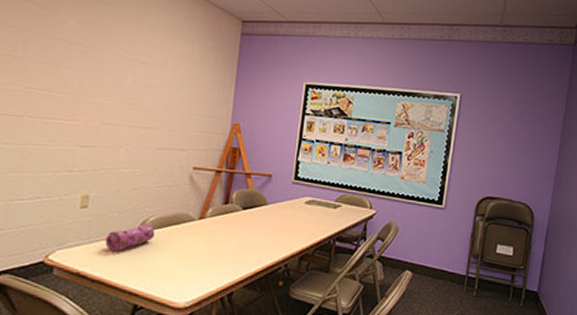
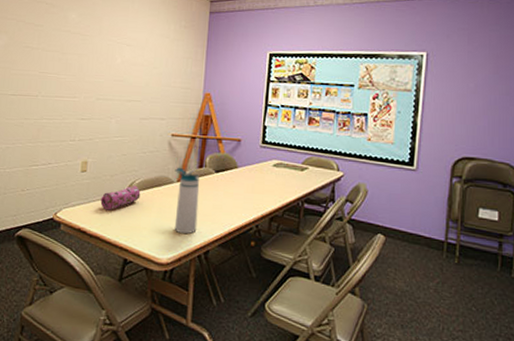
water bottle: none [194,203,225,276] -> present [174,167,200,234]

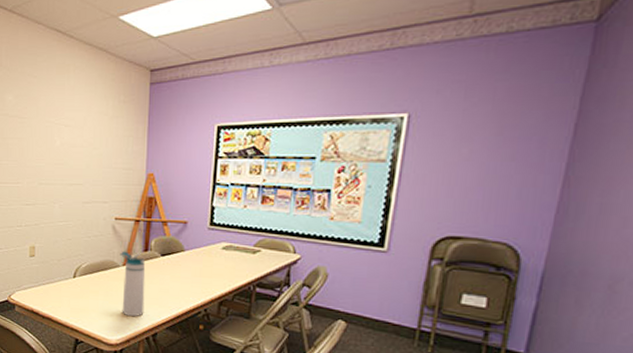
pencil case: present [100,185,141,210] -> none [50,269,87,293]

